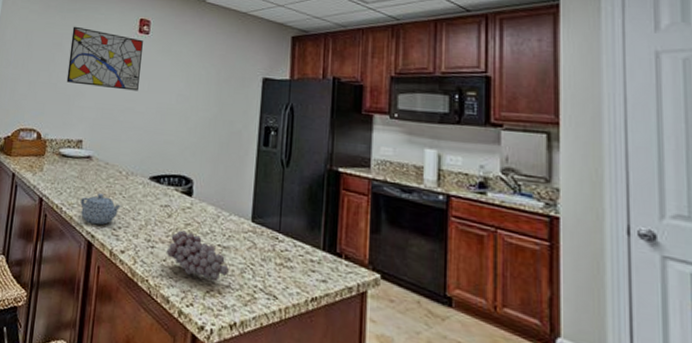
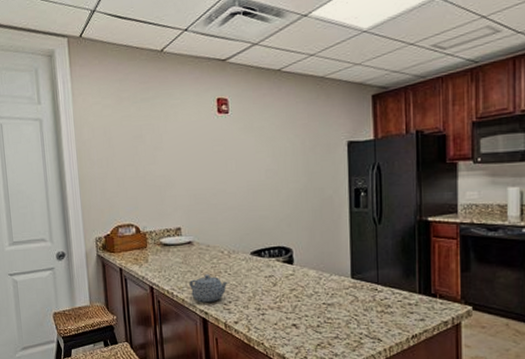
wall art: present [66,26,143,91] -> none [150,115,227,175]
fruit: present [166,230,229,282] -> none [276,295,335,335]

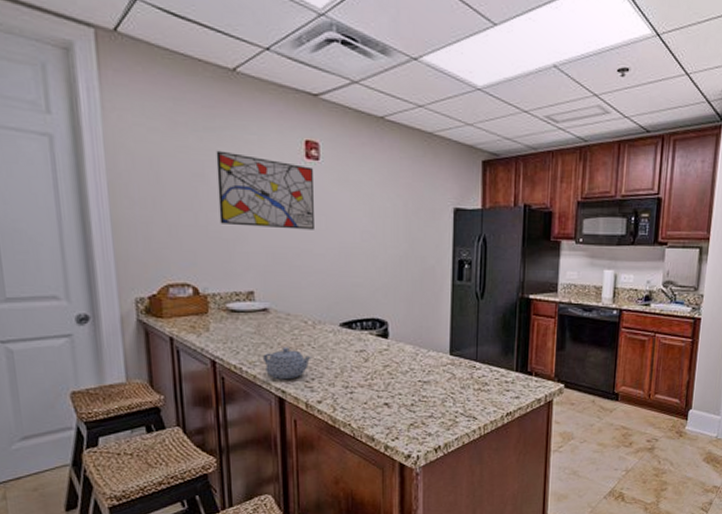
wall art: none [150,115,227,175] -> present [216,150,314,230]

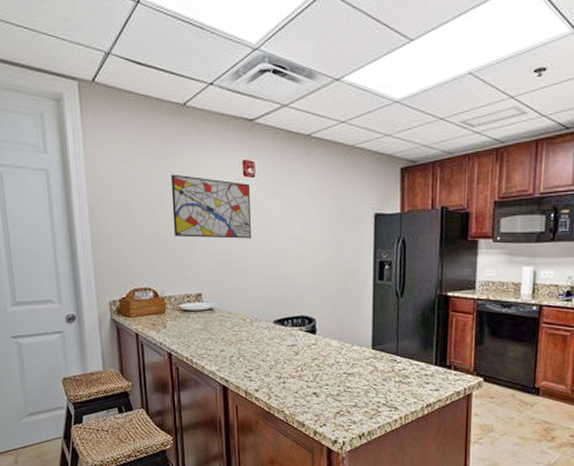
teapot: present [263,347,311,380] -> none [210,342,250,370]

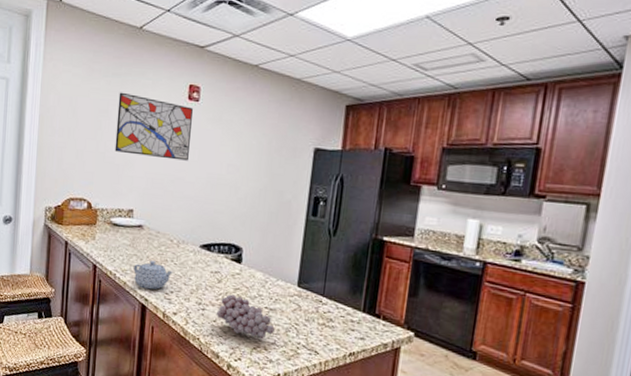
teapot: none [210,342,250,370] -> present [134,260,173,290]
fruit: none [297,365,355,403] -> present [216,294,275,339]

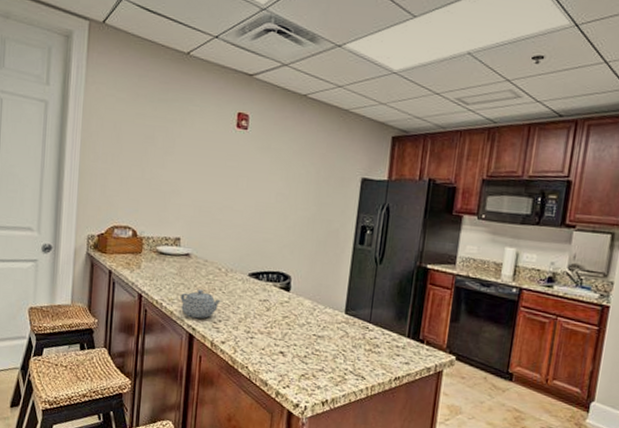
wall art: present [114,92,193,161] -> none [161,118,241,189]
fruit: present [216,294,275,339] -> none [264,322,323,366]

